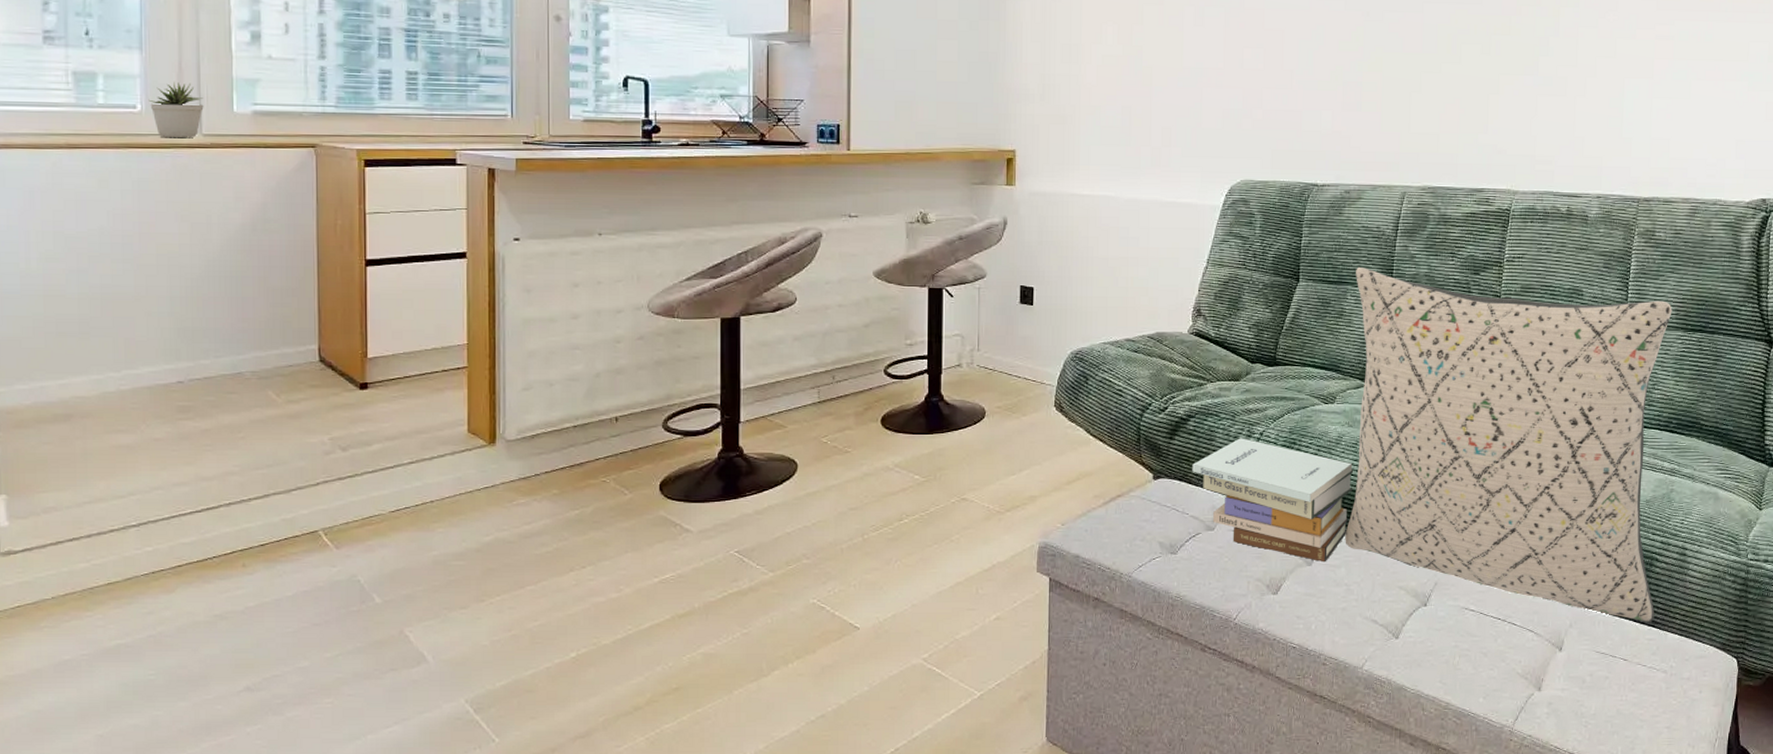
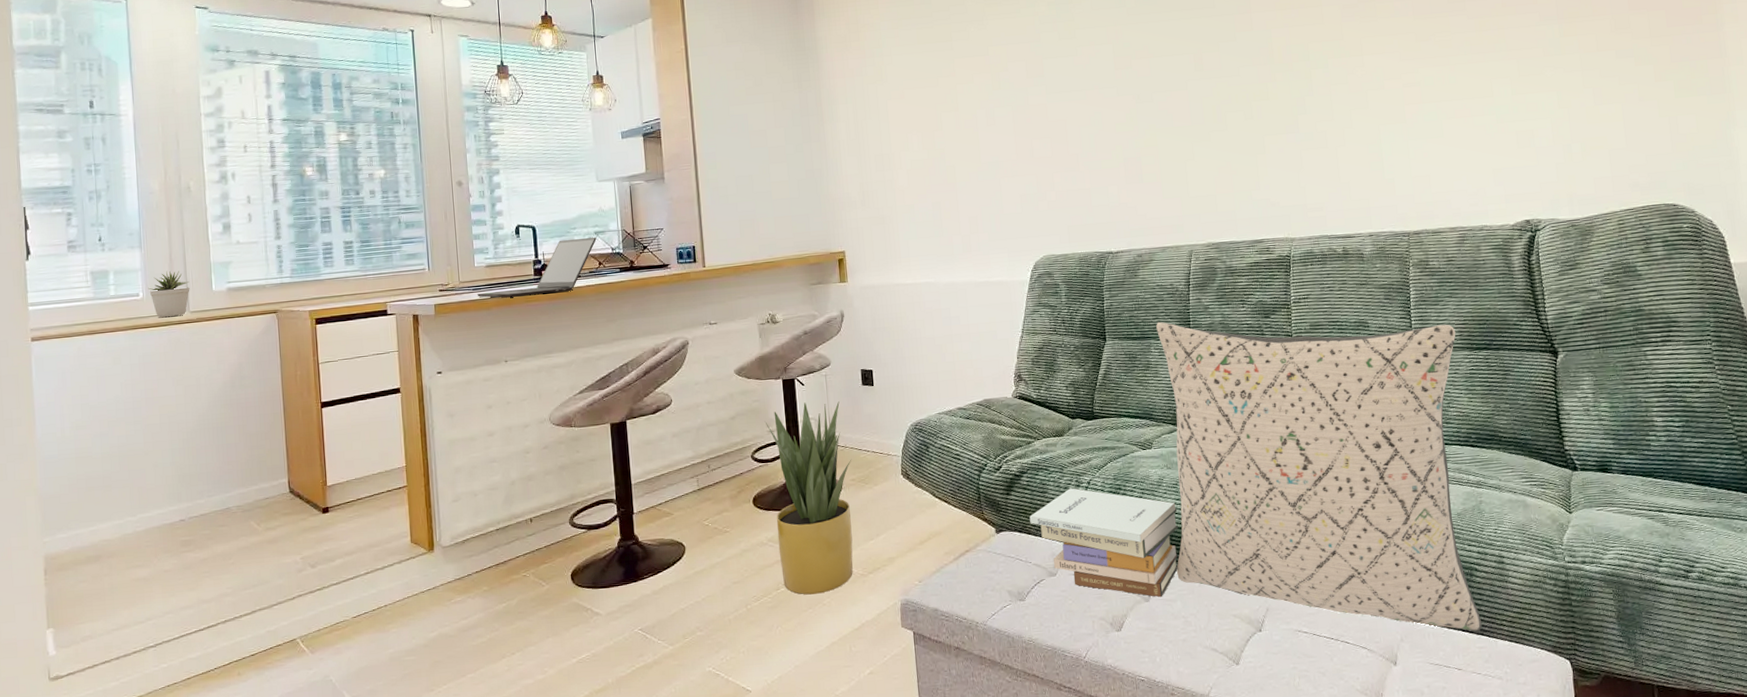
laptop: none [570,100,722,161] -> present [477,237,597,298]
planter: none [903,316,1000,529] -> present [764,401,853,595]

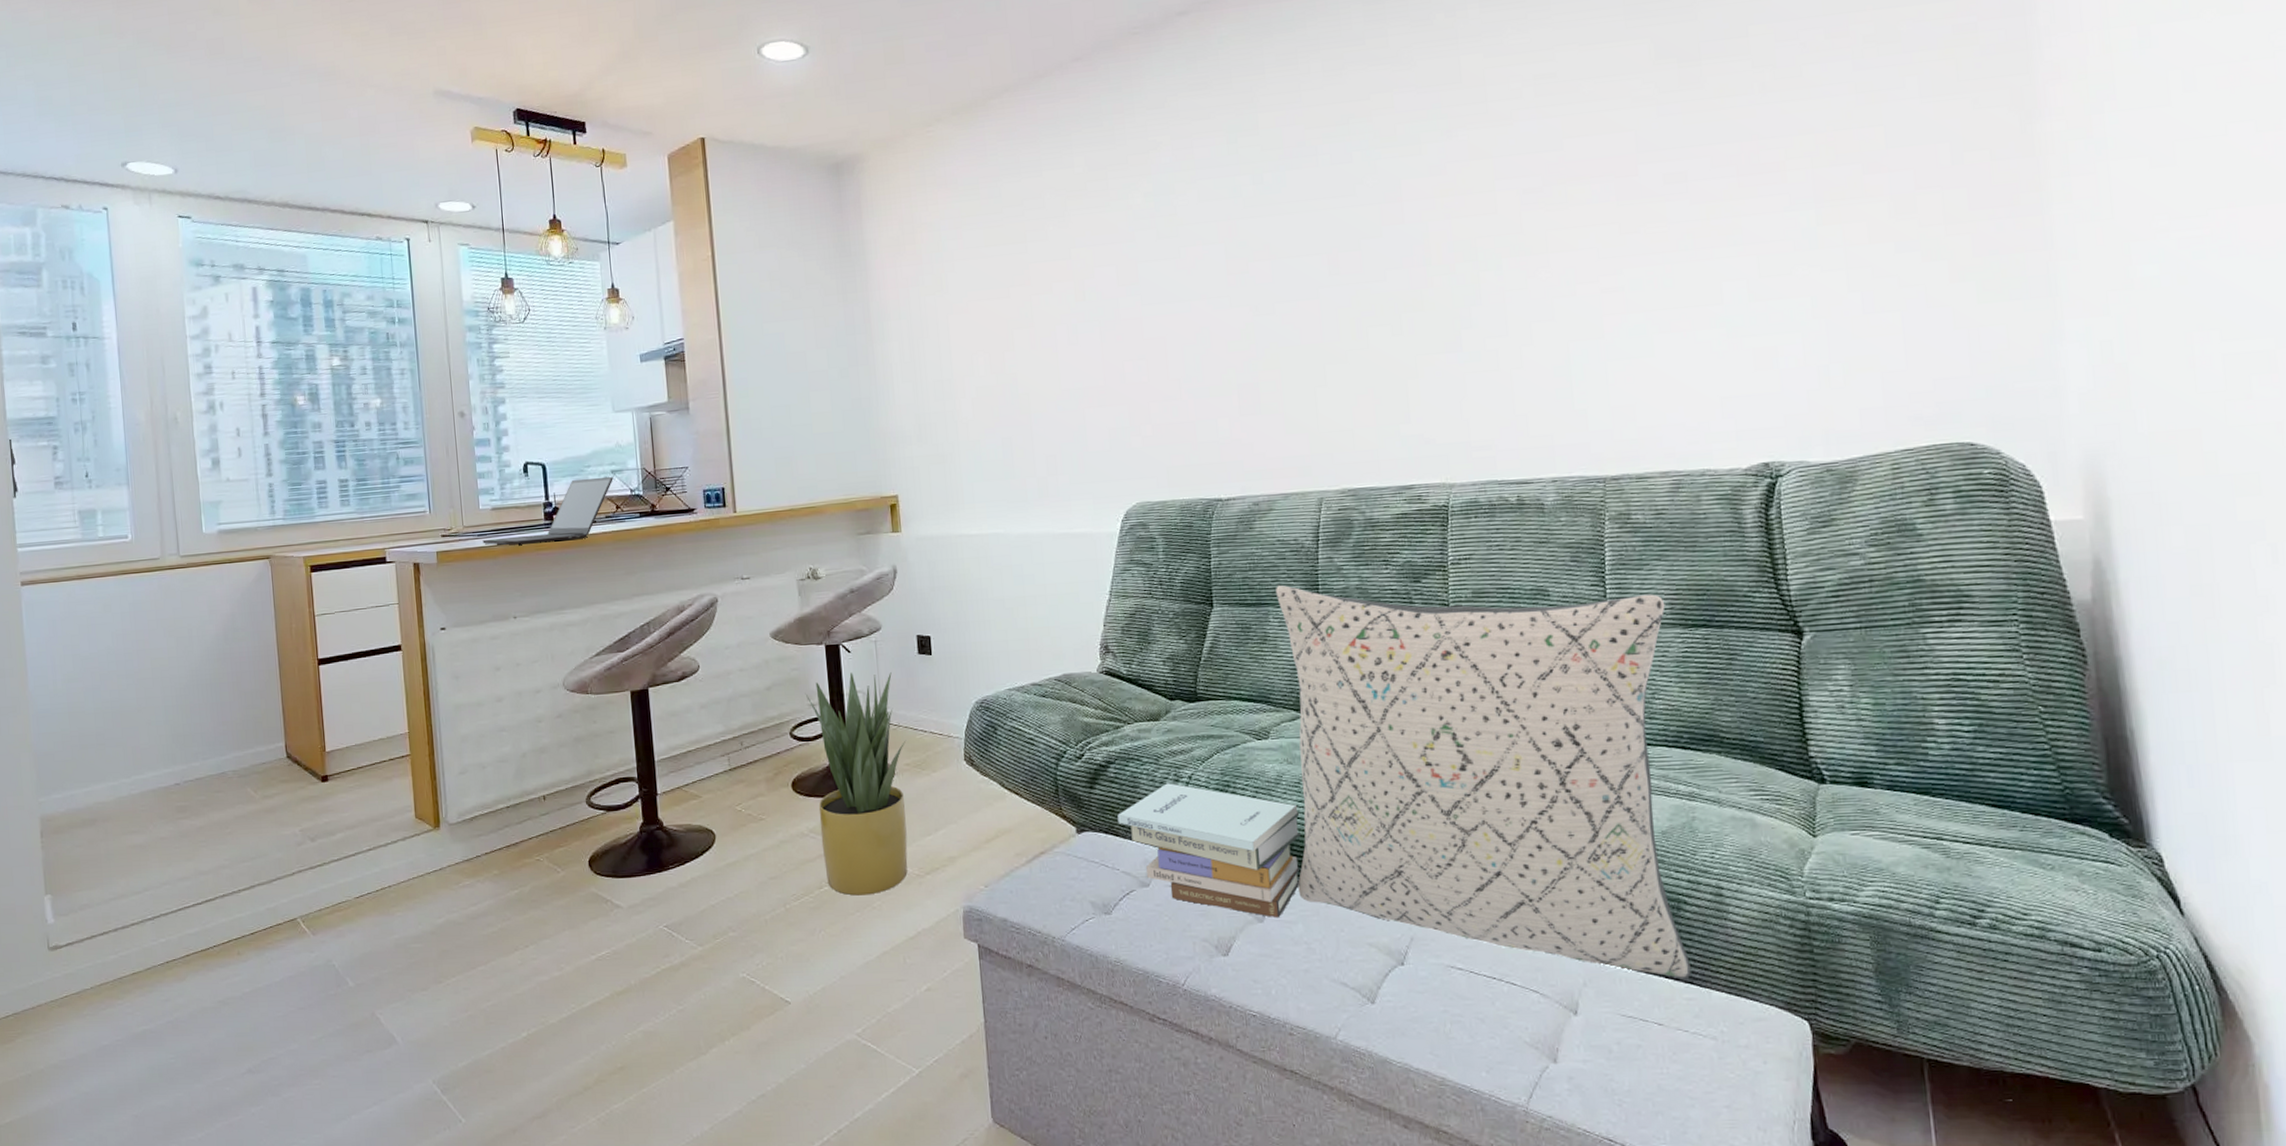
potted plant: present [148,270,190,318] -> none [136,510,180,563]

